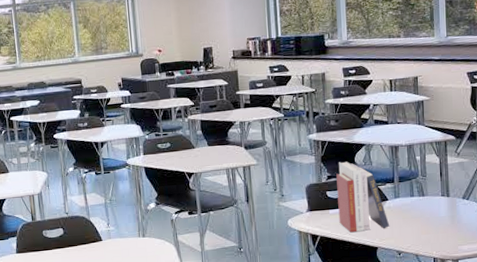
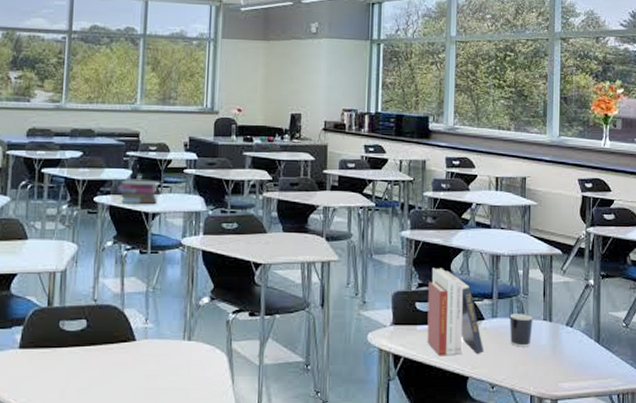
books: none [70,116,104,137] -> present [116,180,160,204]
mug: none [410,192,432,220] -> present [509,314,533,347]

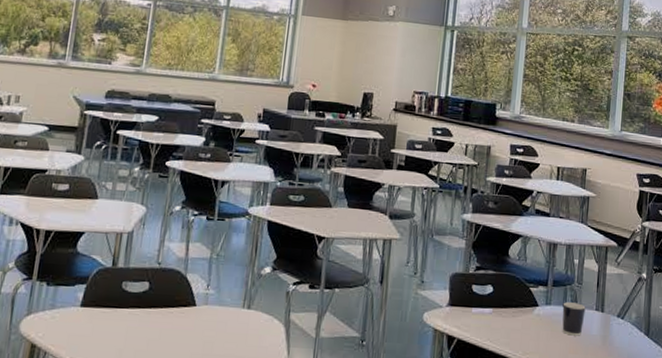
books: present [116,180,160,204] -> none [188,146,231,172]
books: present [427,268,484,356] -> none [481,252,537,340]

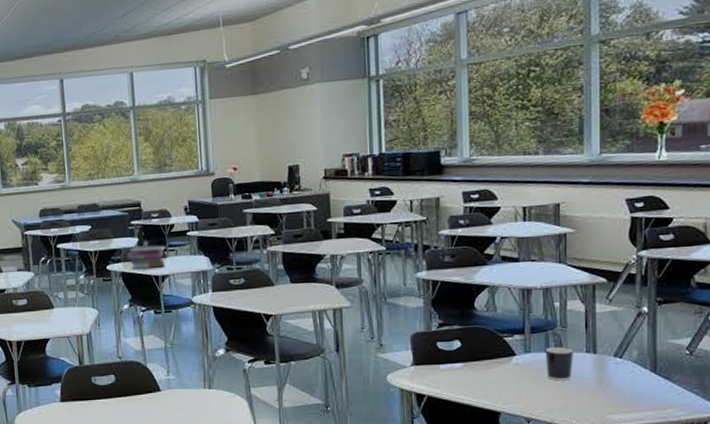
books: none [188,146,231,172] -> present [126,245,165,269]

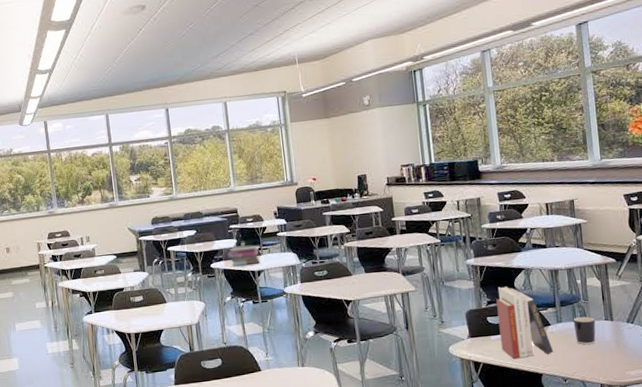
books: none [450,306,517,393] -> present [496,286,554,359]

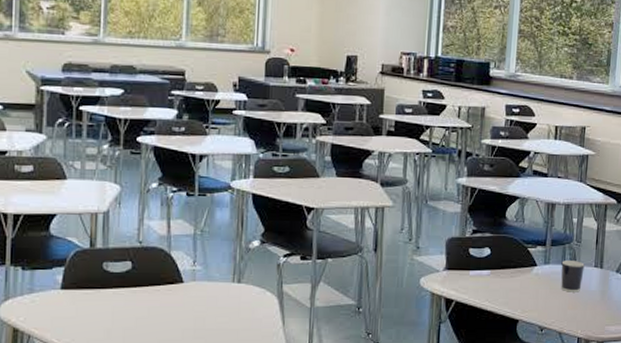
books: present [227,245,260,266] -> none [161,120,207,146]
books: present [496,286,554,359] -> none [479,215,535,300]

